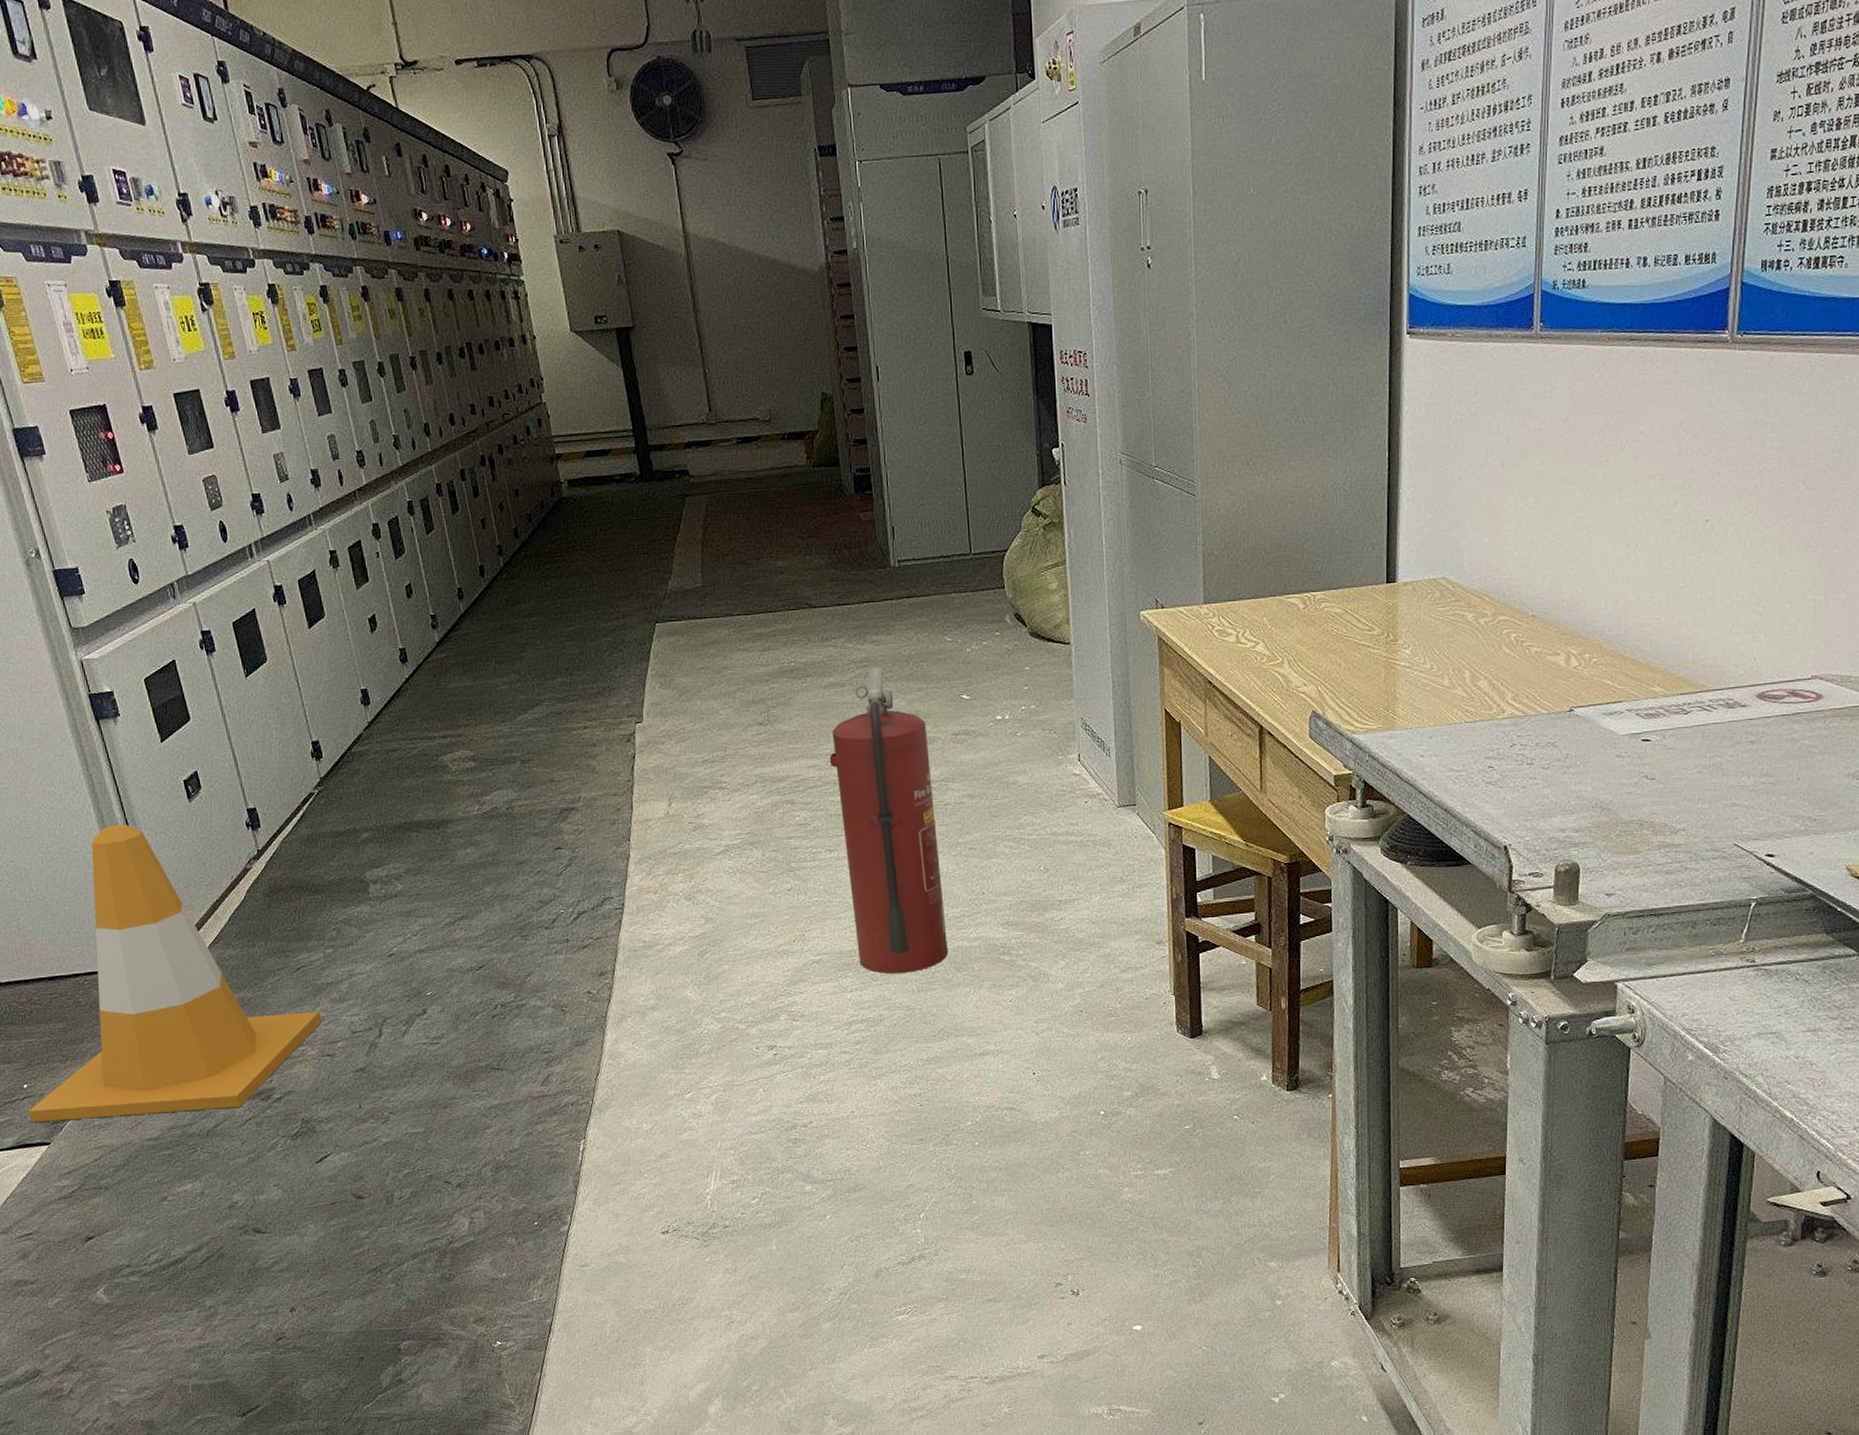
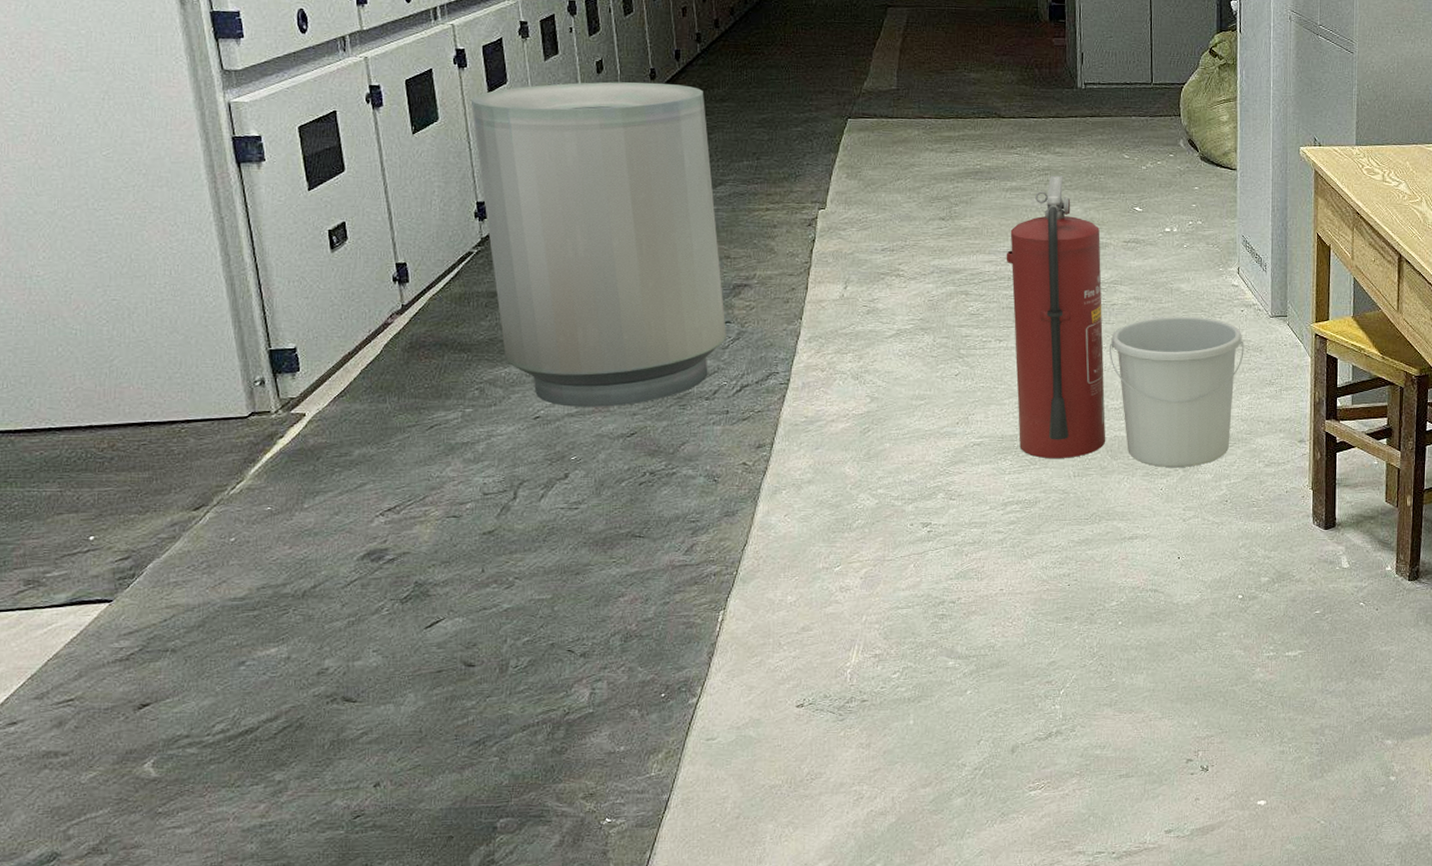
traffic cone: present [27,823,323,1123] -> none [90,269,452,578]
trash can: none [293,602,559,943] -> present [470,81,726,407]
bucket: none [945,811,1091,978] -> present [1109,316,1244,467]

